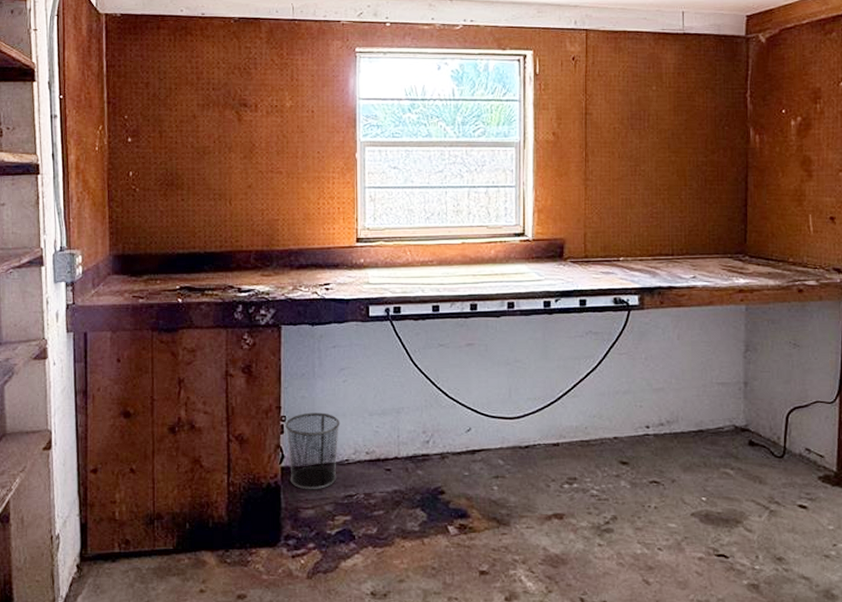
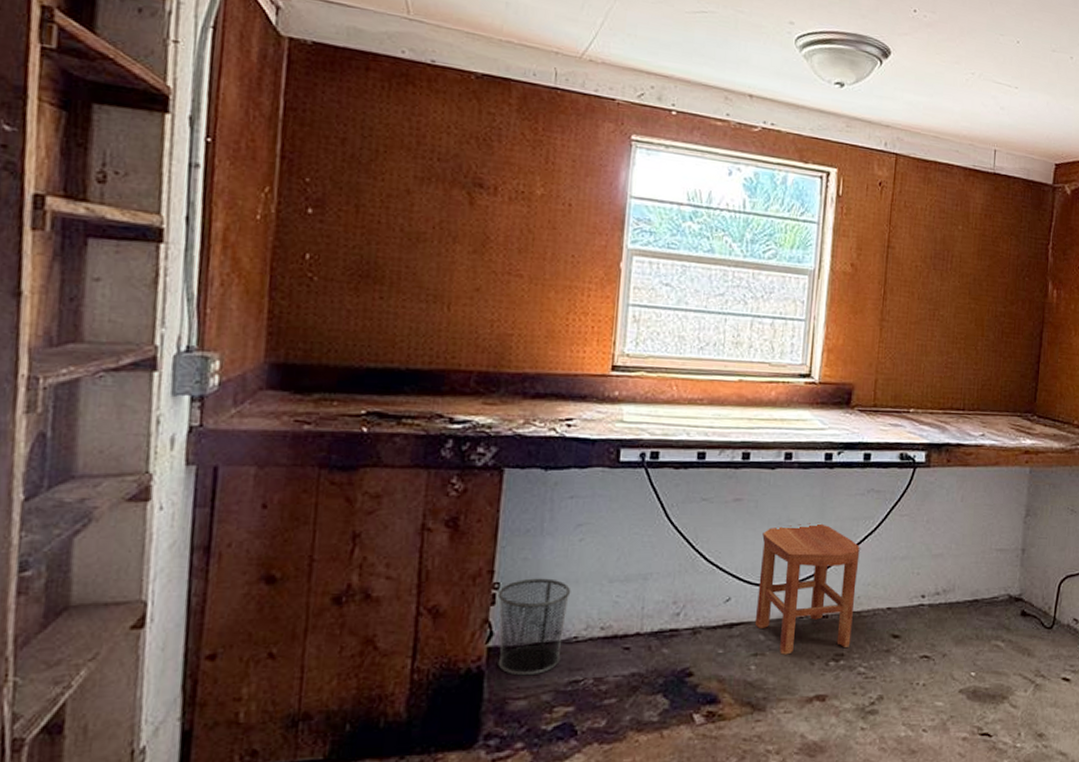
stool: none [493,362,584,478] -> present [754,522,860,655]

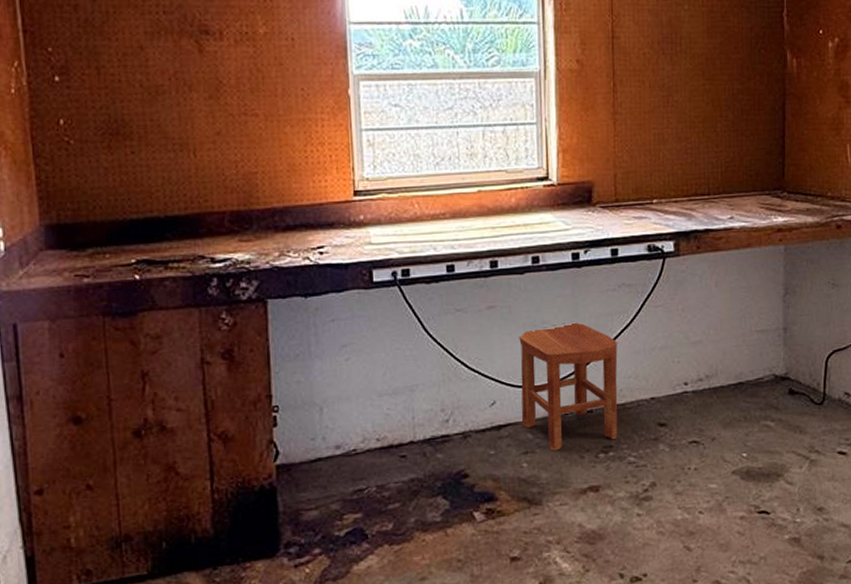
waste bin: present [497,578,571,676] -> none [278,398,345,489]

